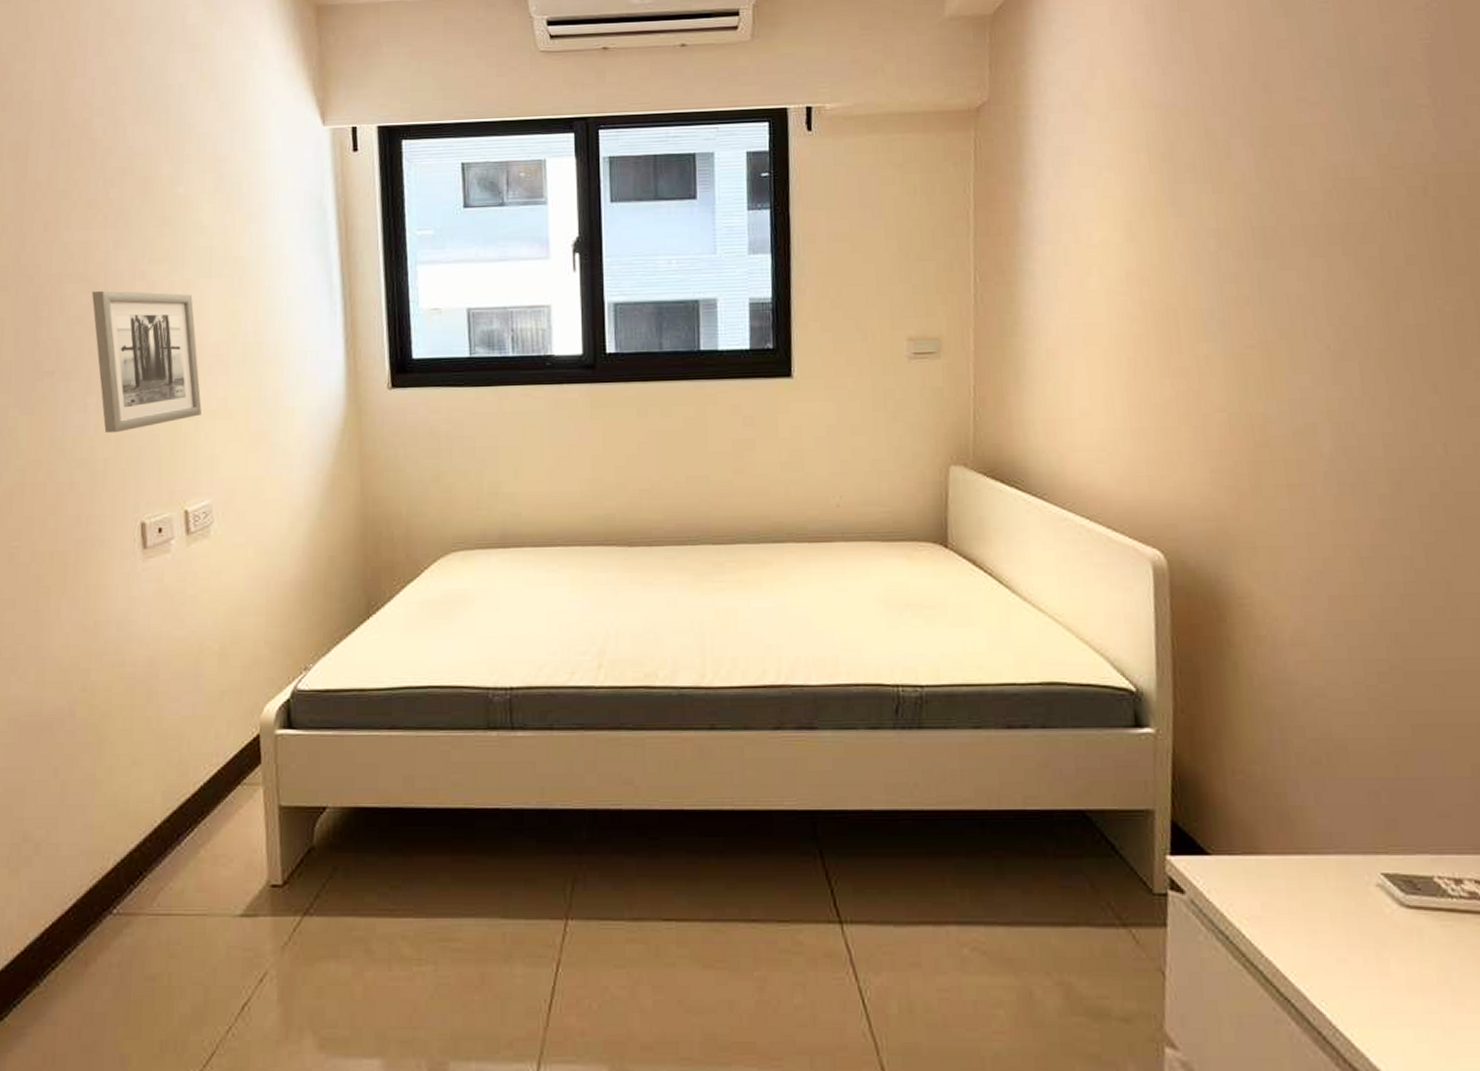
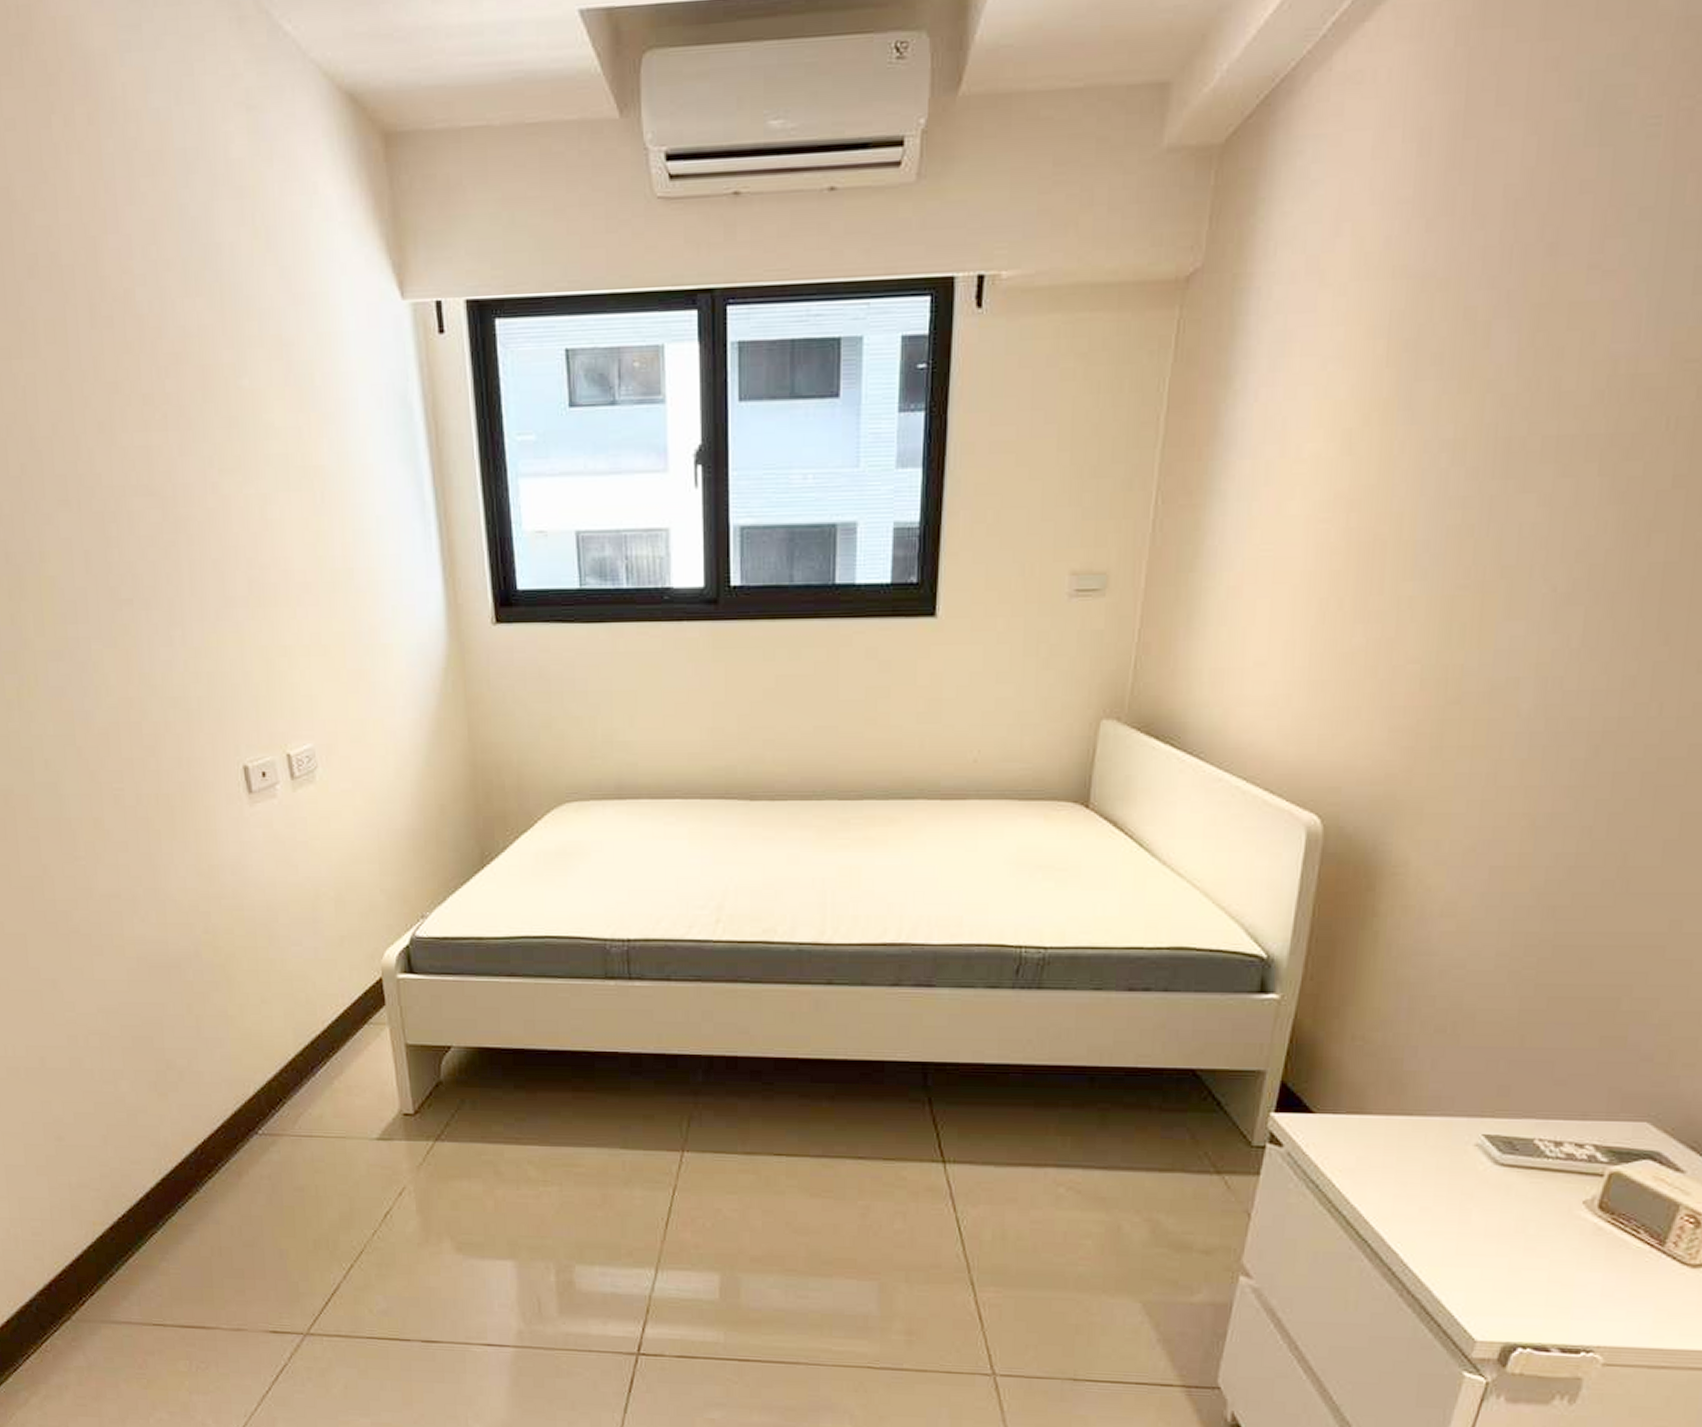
wall art: present [92,290,202,434] -> none [161,505,294,670]

